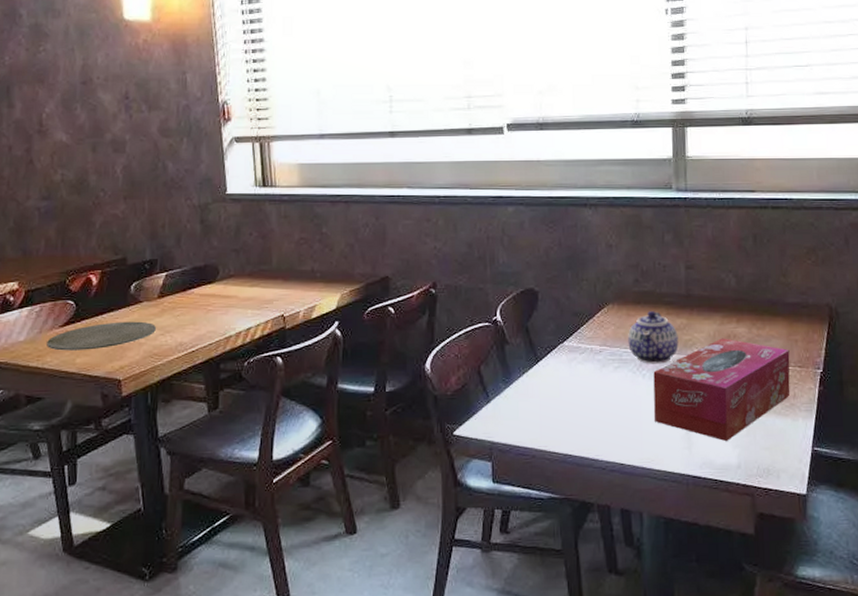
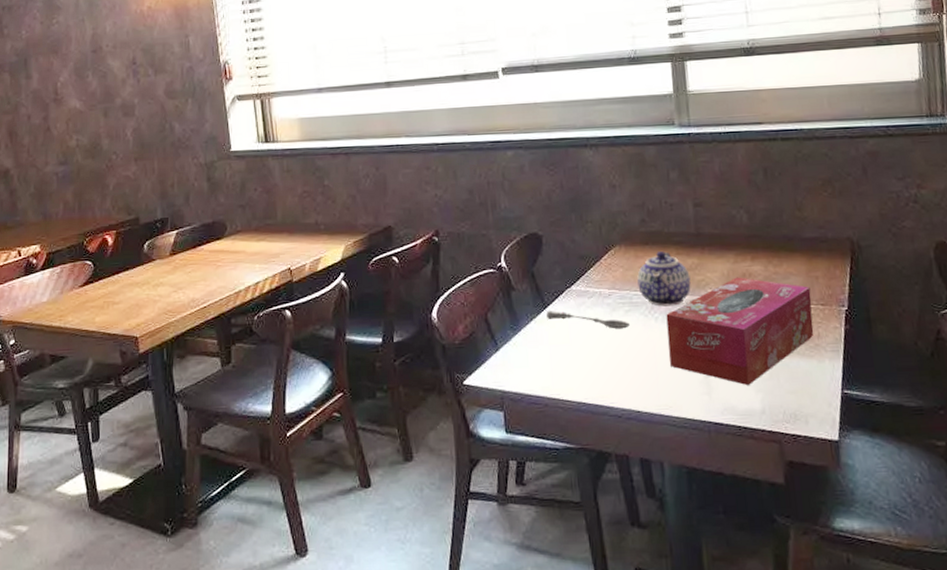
plate: present [47,321,156,351] -> none [68,279,169,310]
soupspoon: none [539,365,618,385] -> present [547,311,630,330]

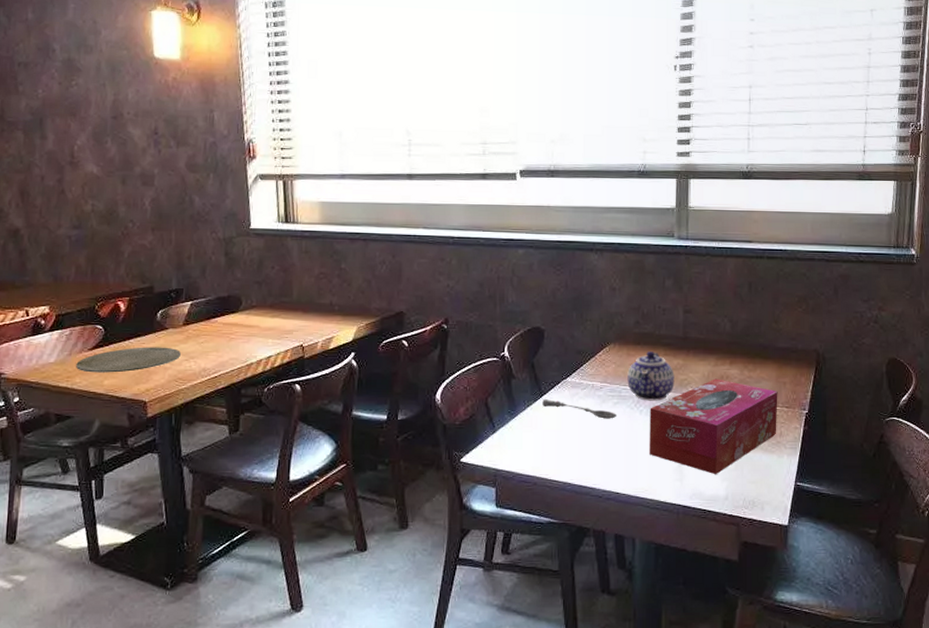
plate: none [68,279,169,310] -> present [76,347,181,373]

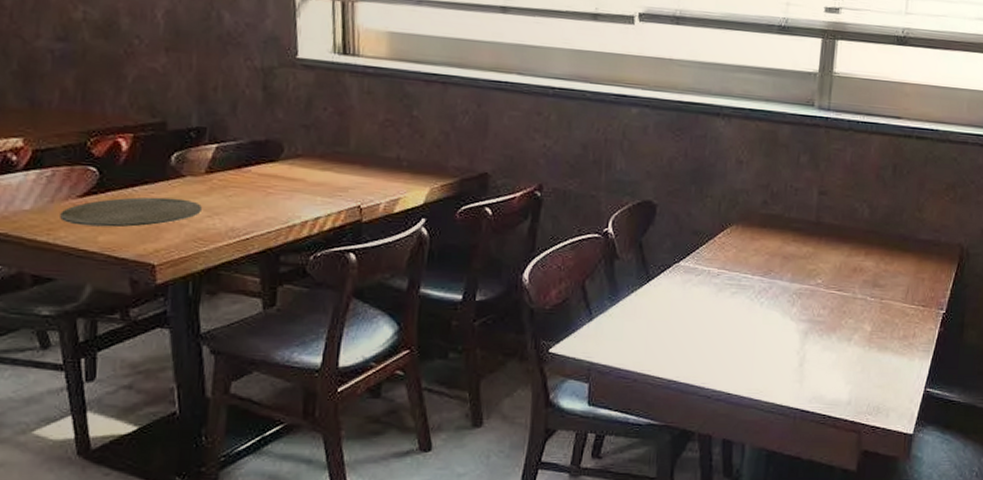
soupspoon: present [542,399,617,419] -> none [649,285,734,311]
teapot: present [627,352,675,401] -> none [749,236,803,293]
tissue box: present [650,378,778,474] -> none [768,270,915,376]

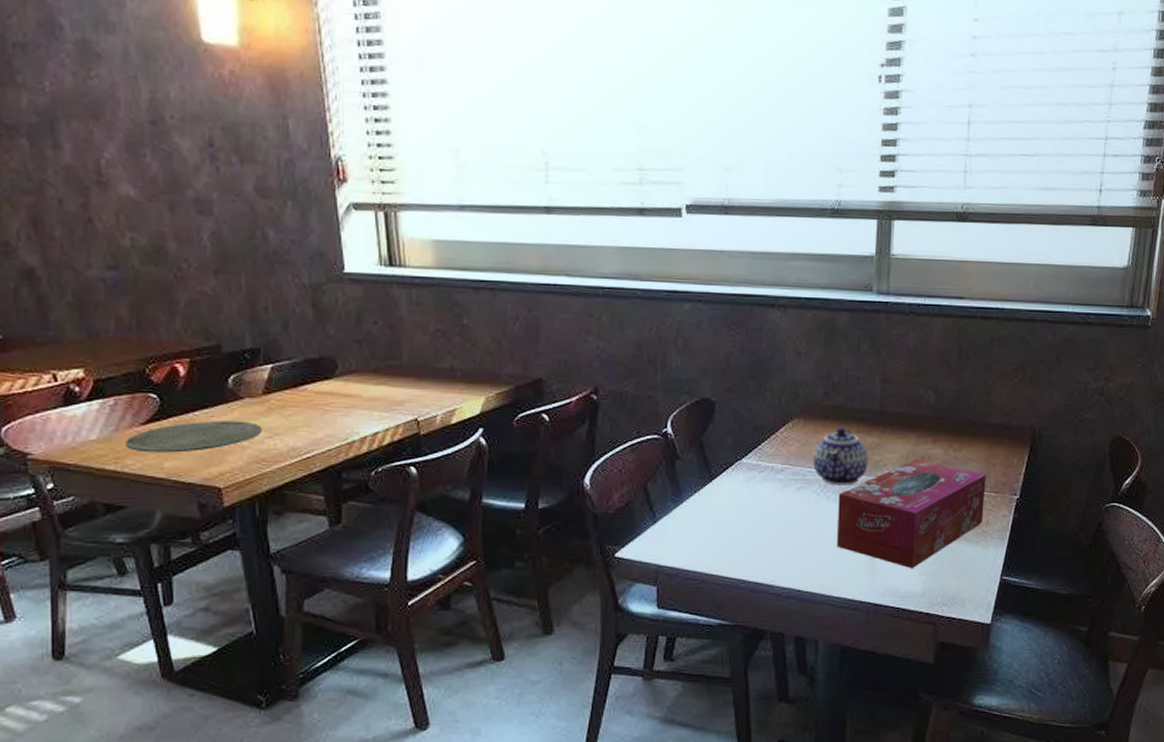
teapot: none [749,236,803,293] -> present [813,428,868,485]
tissue box: none [768,270,915,376] -> present [837,459,986,568]

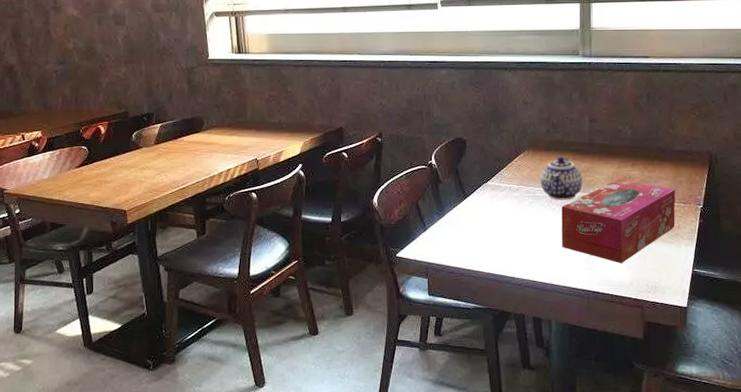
plate: present [126,420,262,453] -> none [66,163,153,187]

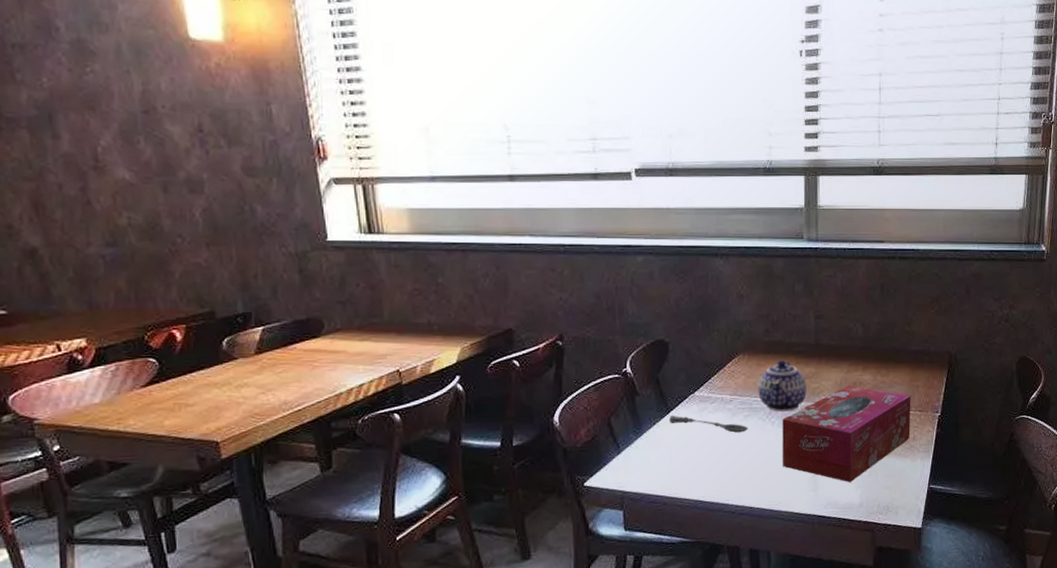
soupspoon: none [466,201,532,217] -> present [669,415,748,433]

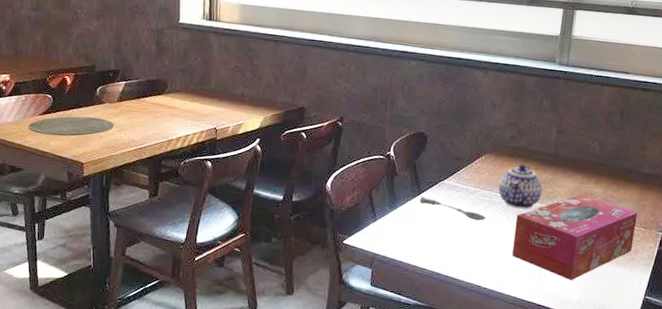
plate: none [127,379,255,413] -> present [28,116,114,136]

